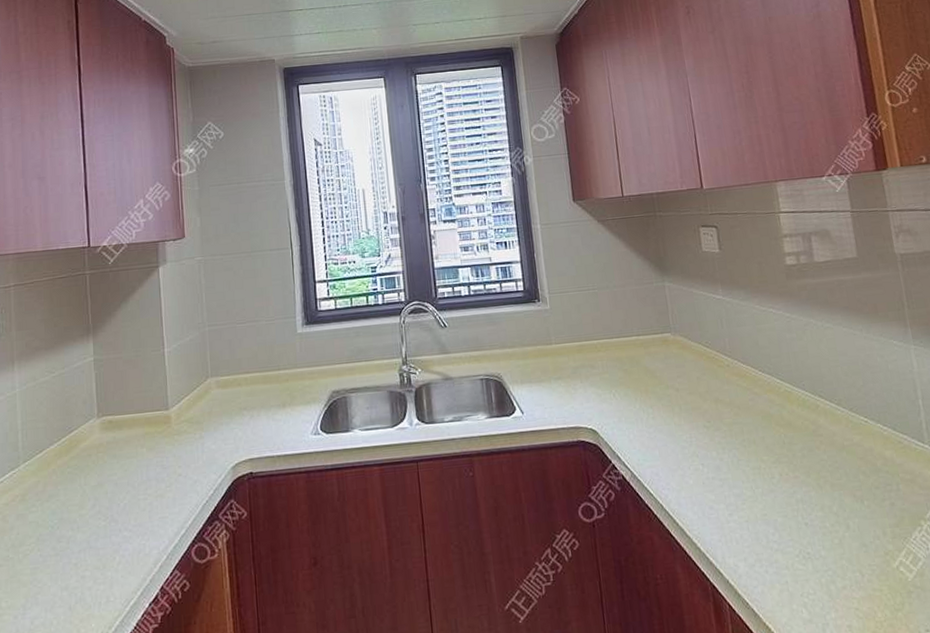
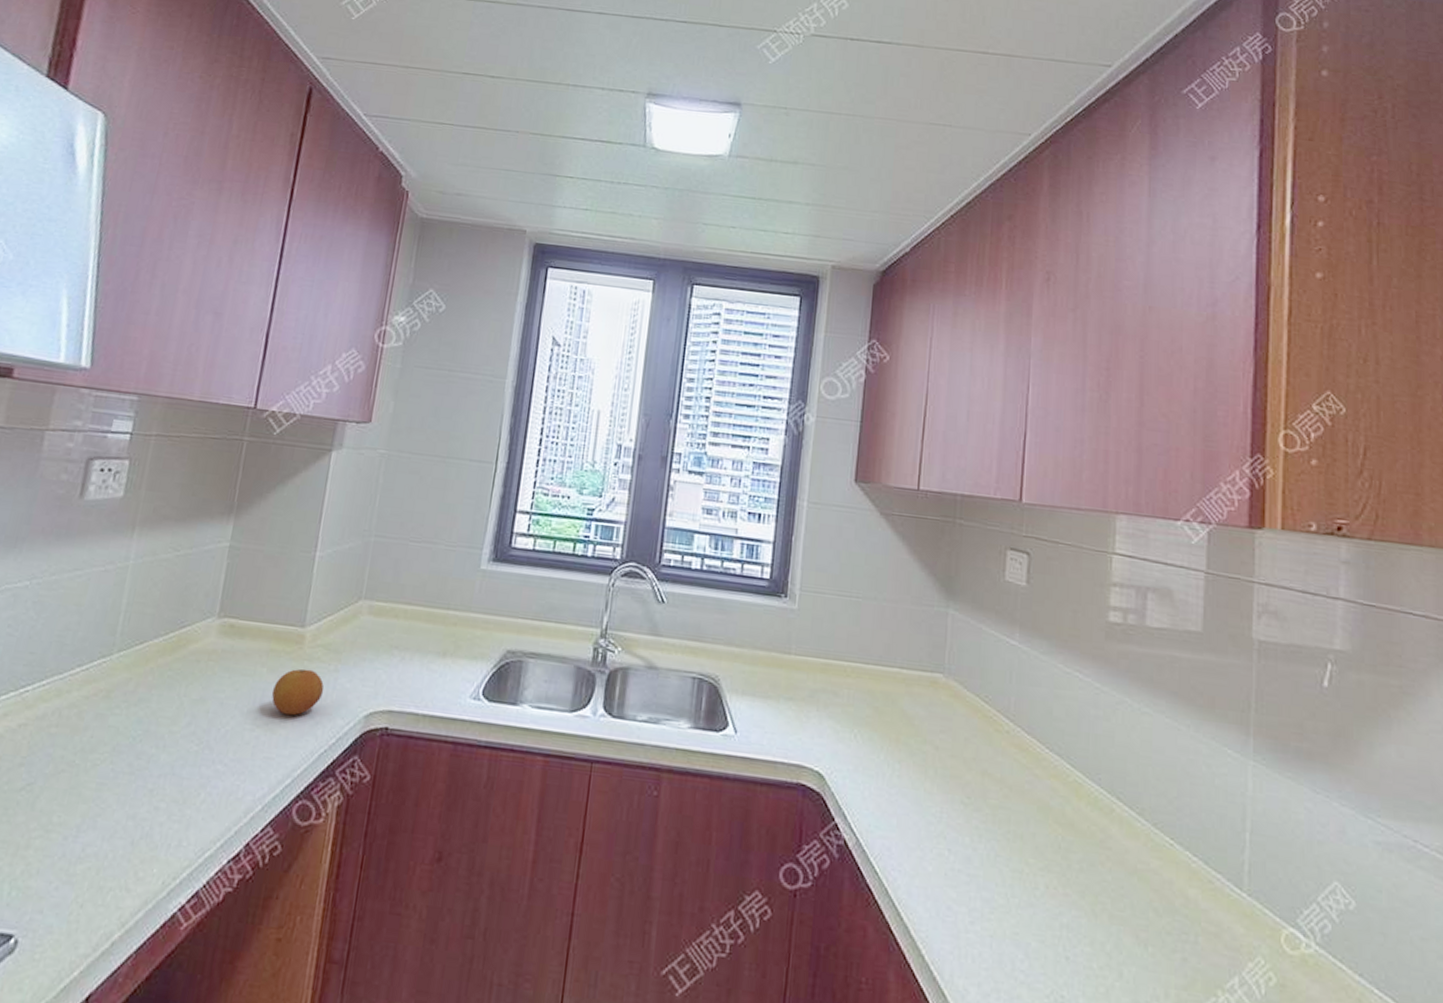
fruit: none [154,441,195,481] -> present [271,668,324,716]

